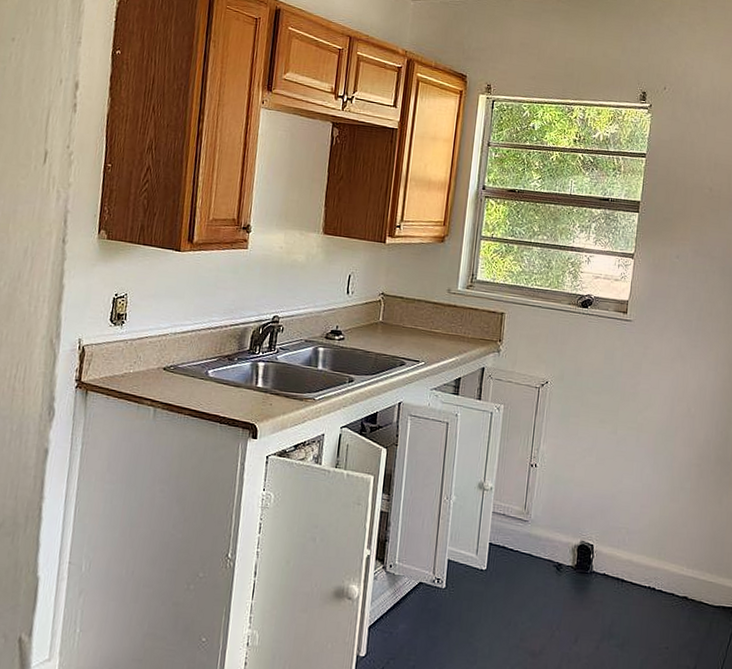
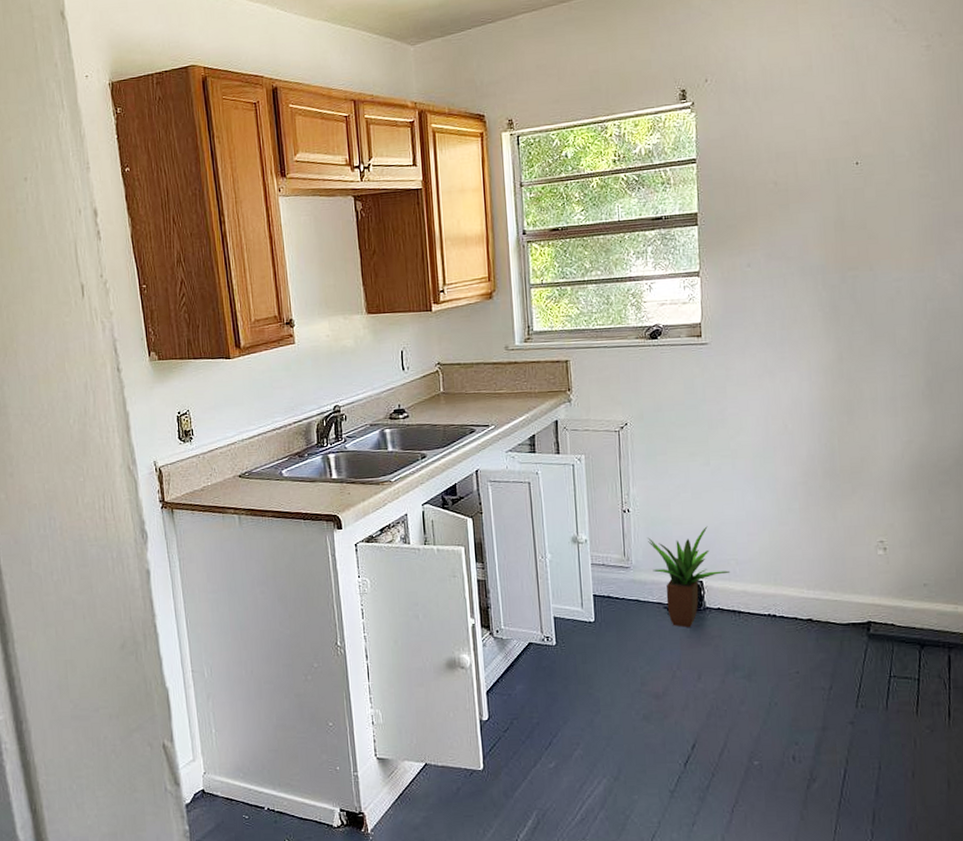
potted plant: none [549,492,620,590] -> present [648,526,731,628]

